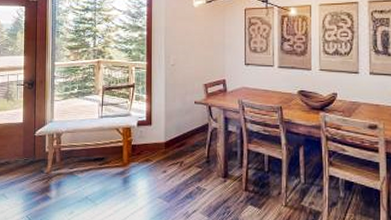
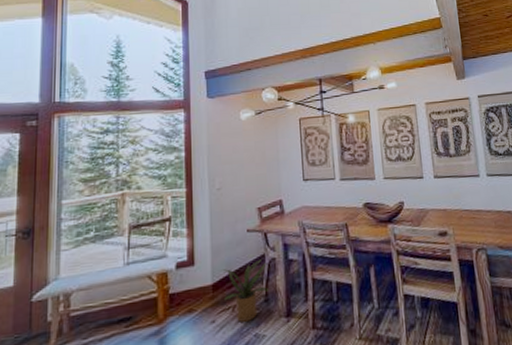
house plant: none [172,127,210,176] -> present [221,259,268,322]

